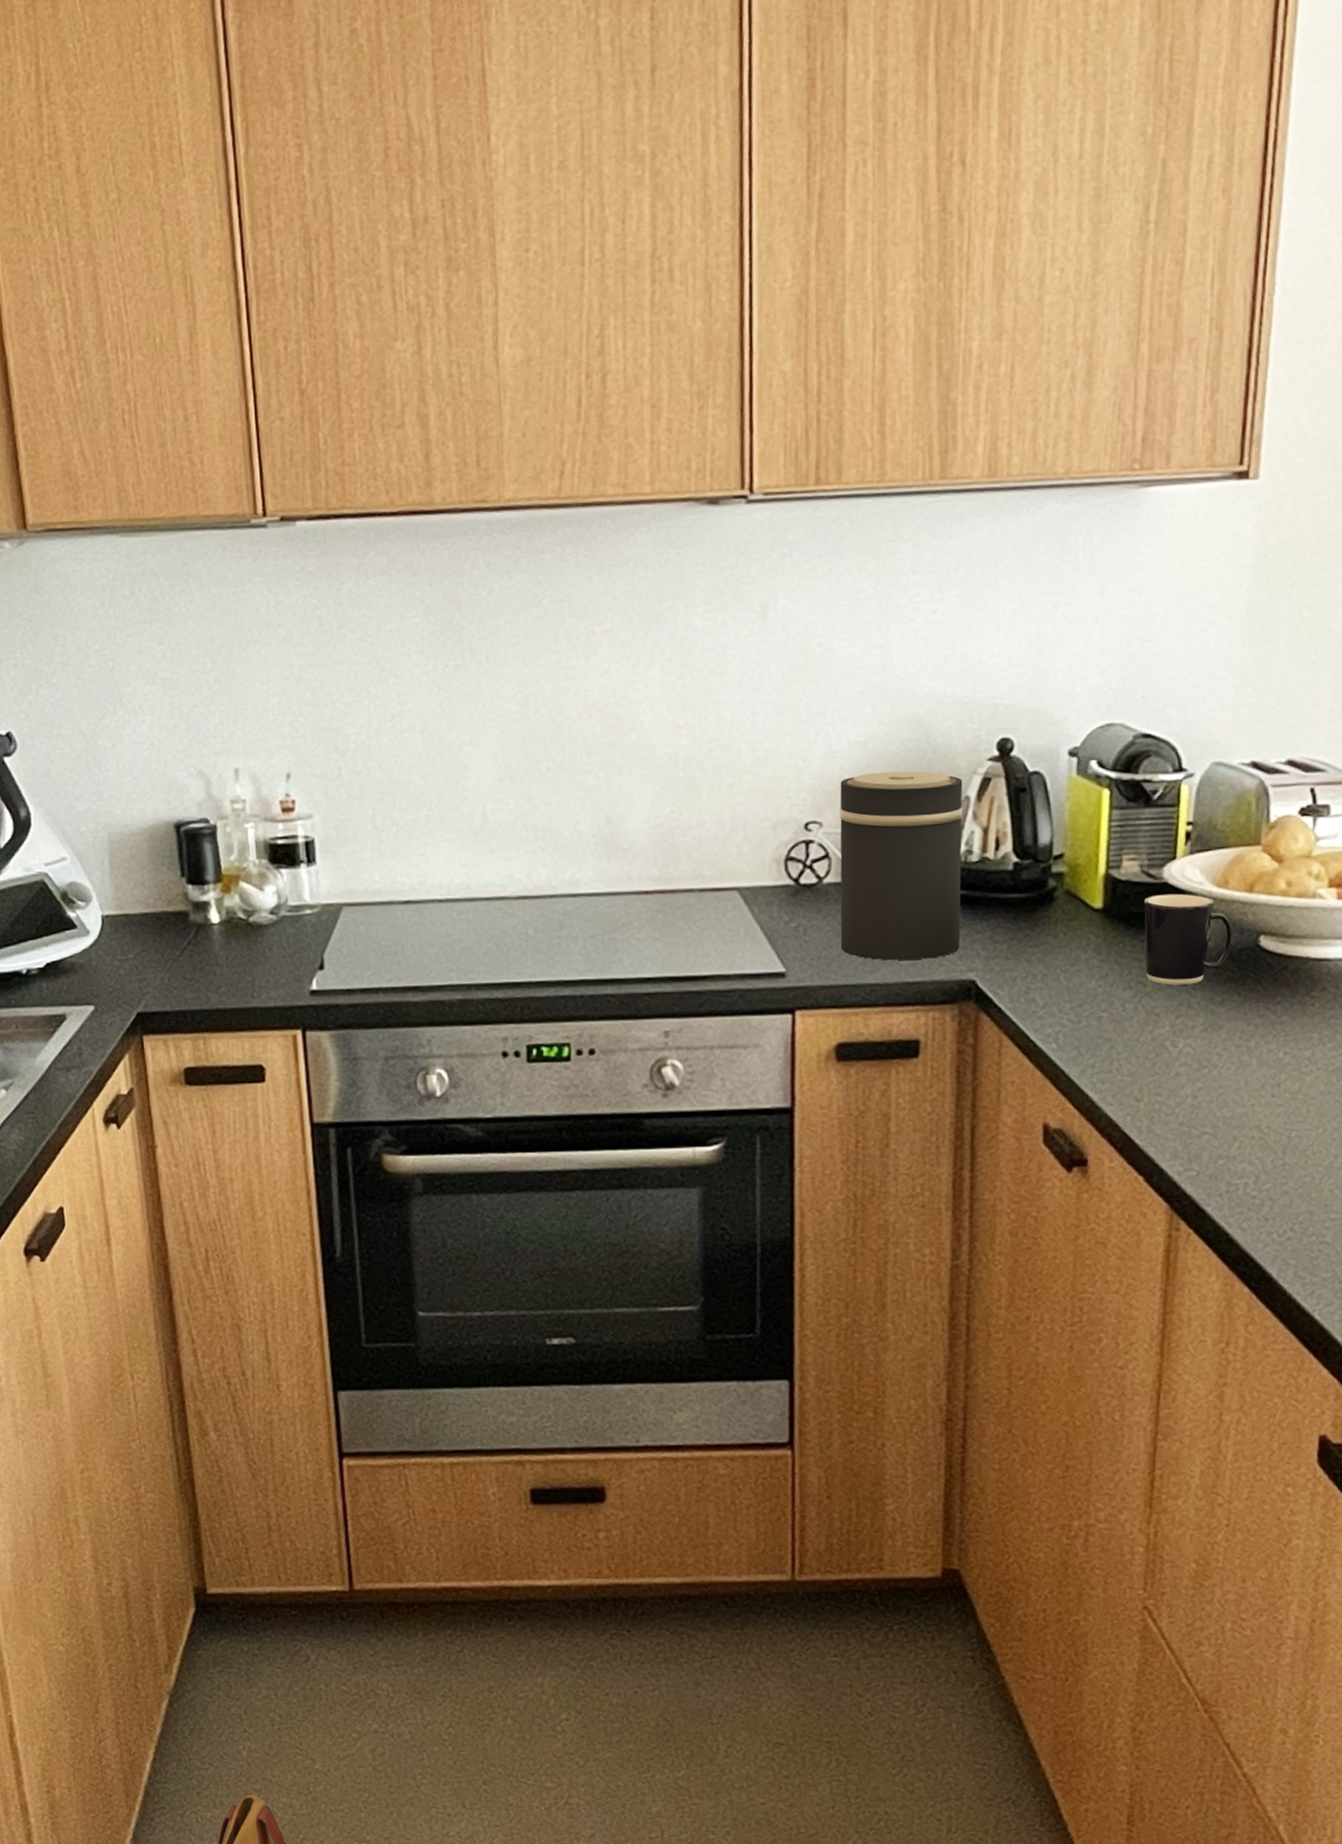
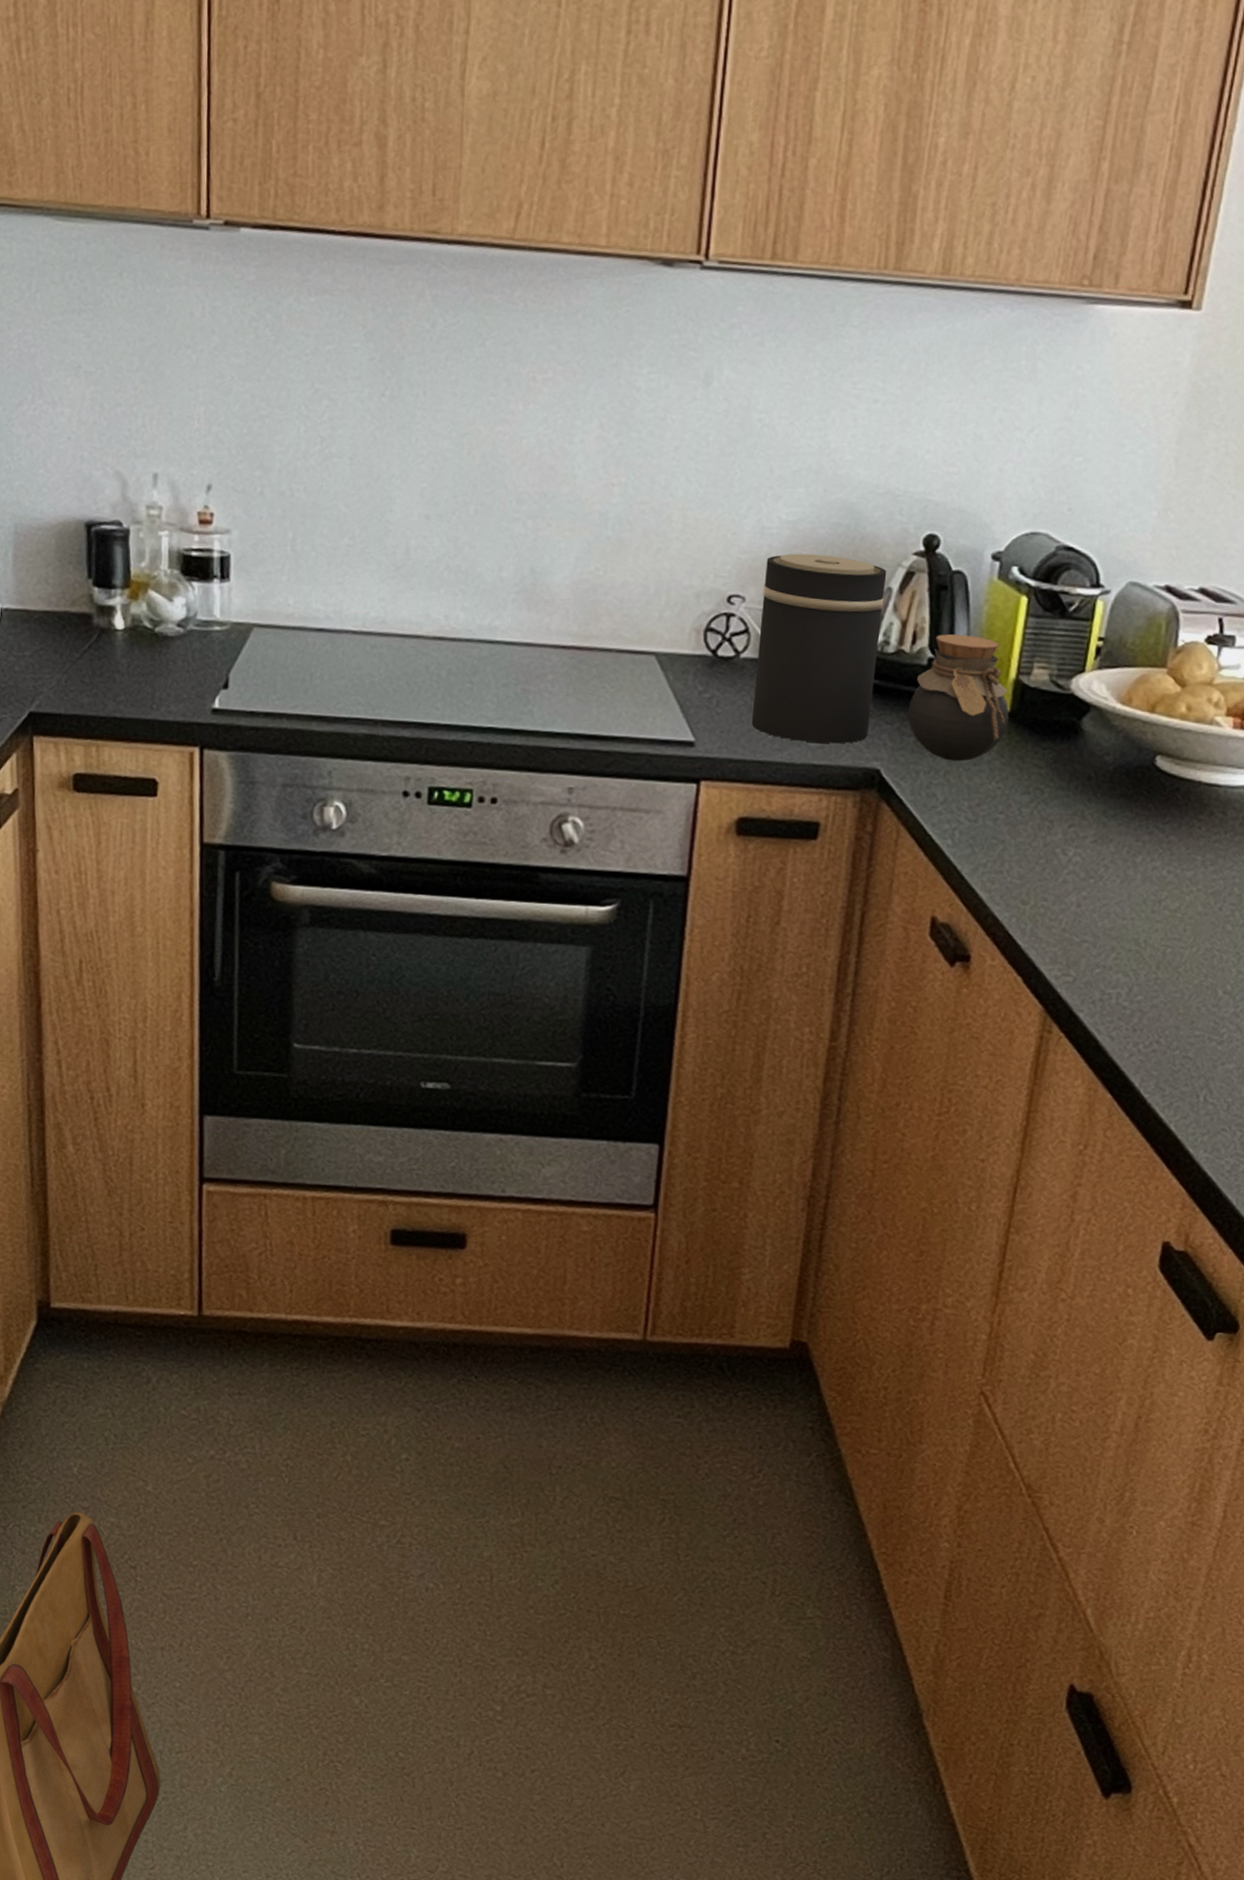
jar: none [998,834,1102,964] -> present [907,634,1009,762]
mug: present [1143,893,1233,986] -> none [1044,705,1131,796]

